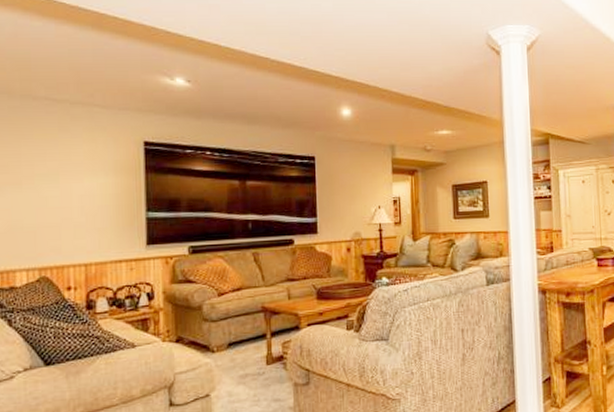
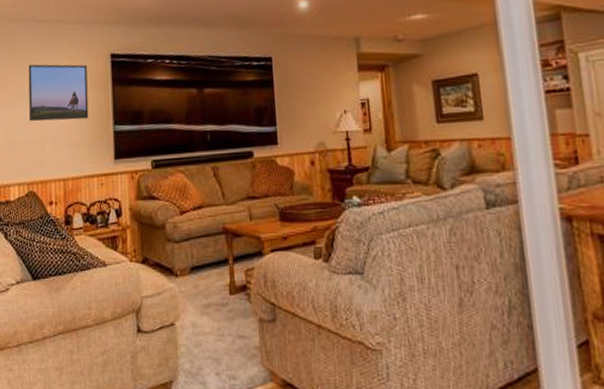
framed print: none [40,145,117,205] -> present [28,64,89,122]

